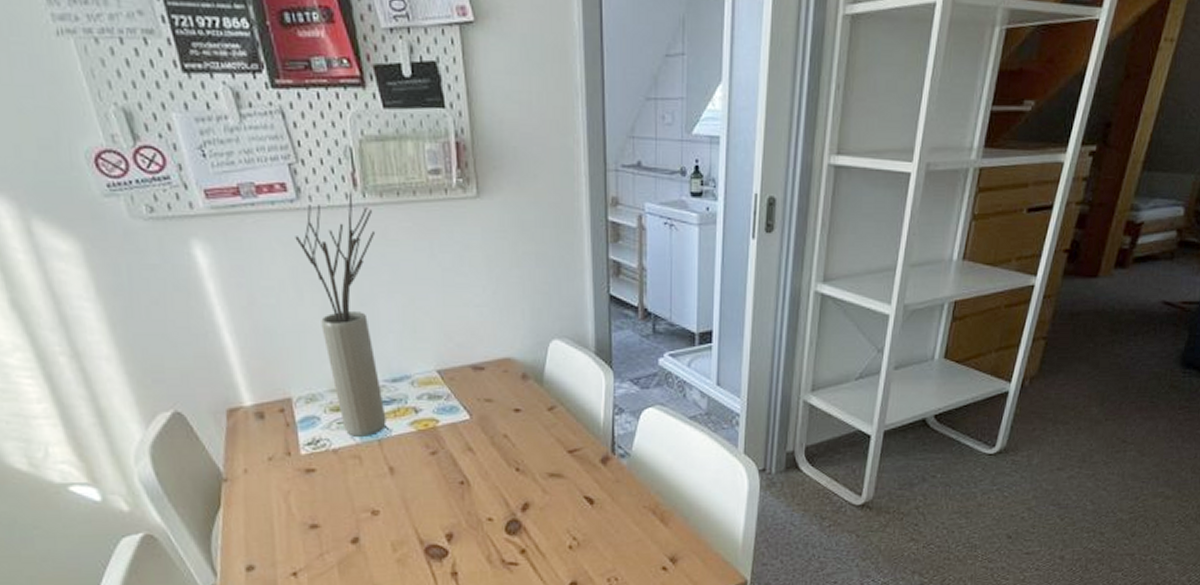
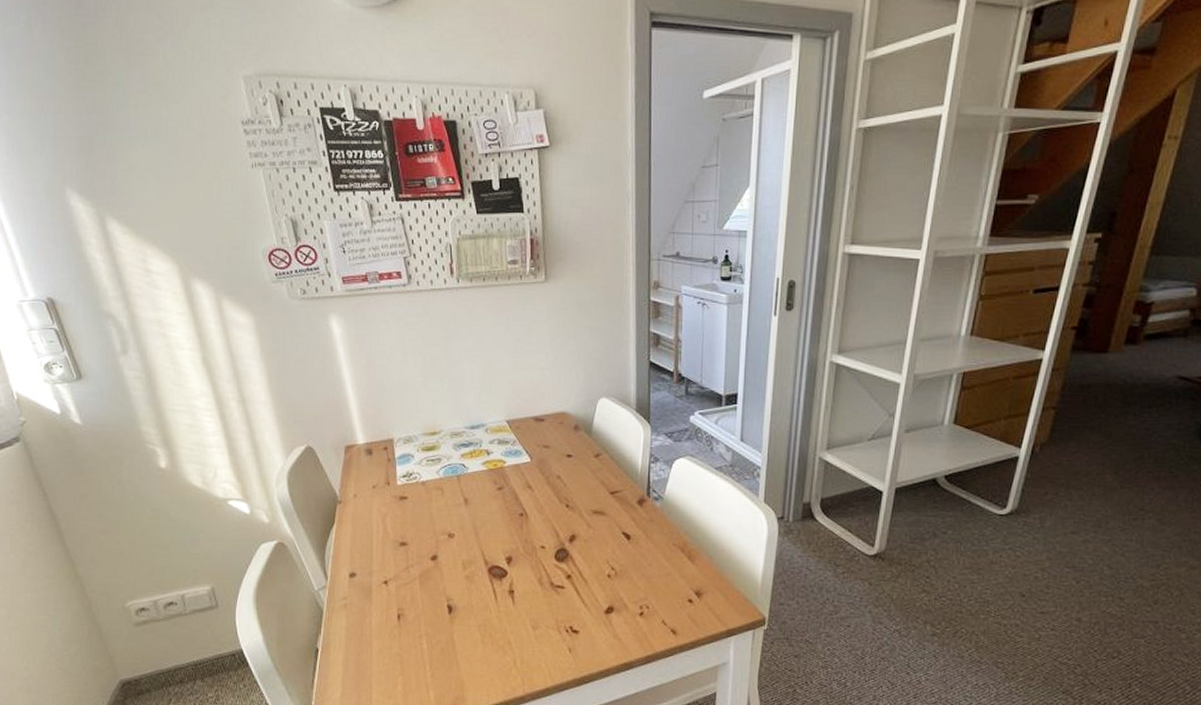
vase: present [295,192,386,437] -> none [405,278,465,472]

